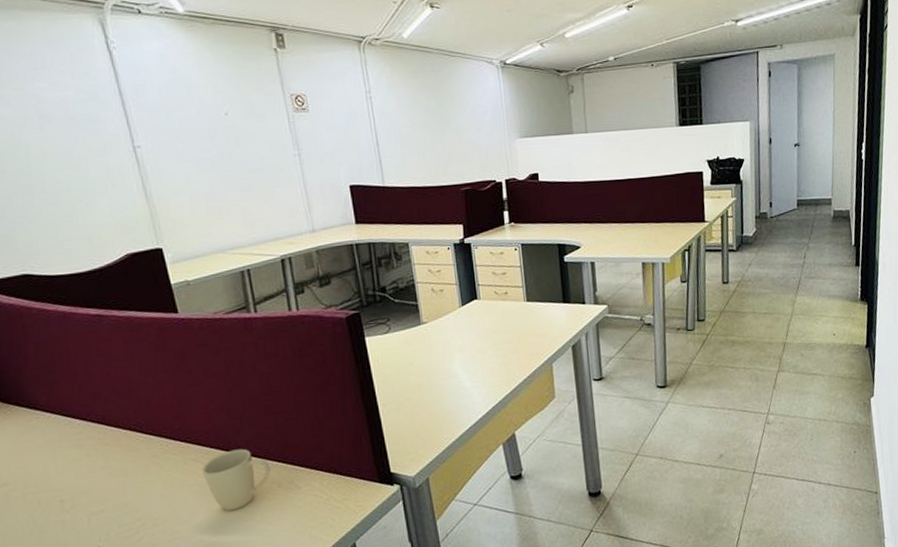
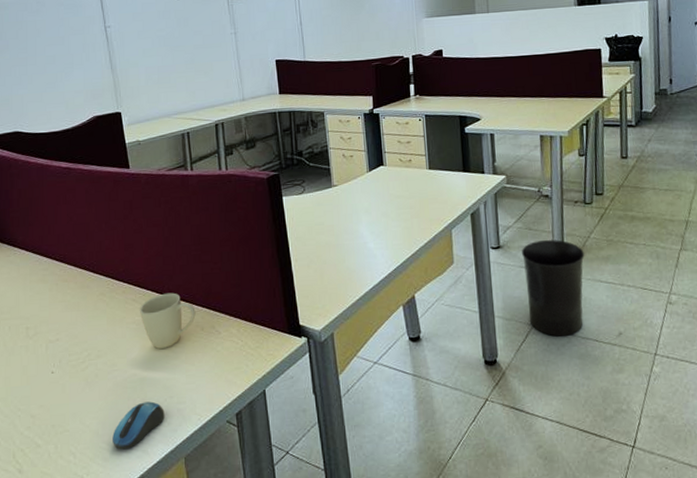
waste bin: none [624,368,687,464] -> present [522,239,585,337]

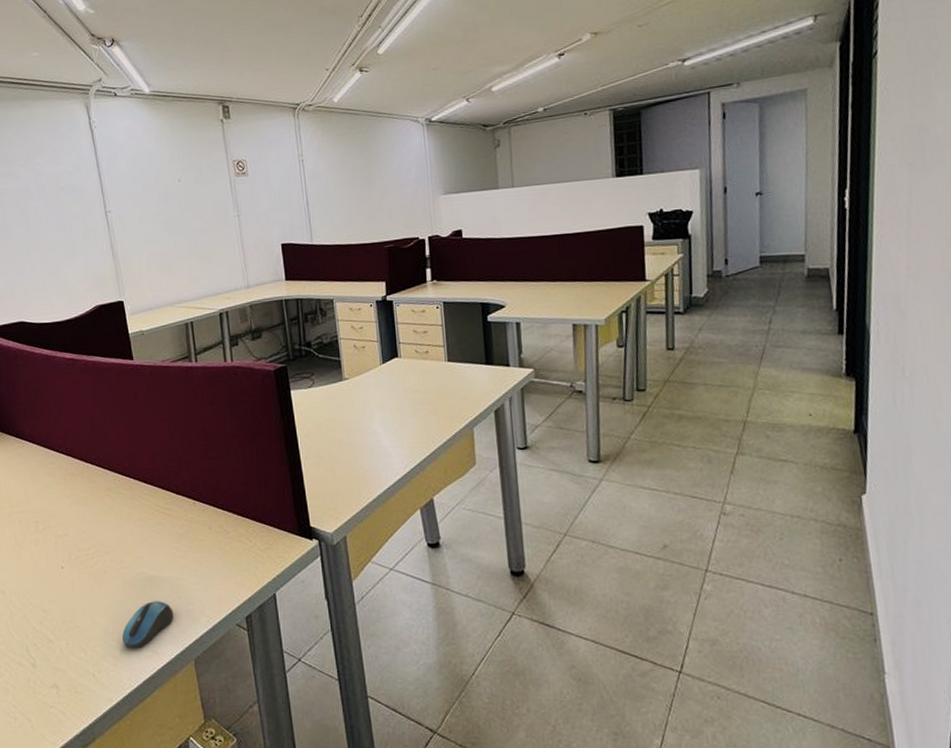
mug: present [139,292,196,349] -> none [146,489,203,547]
waste bin: present [522,239,585,337] -> none [552,440,624,547]

